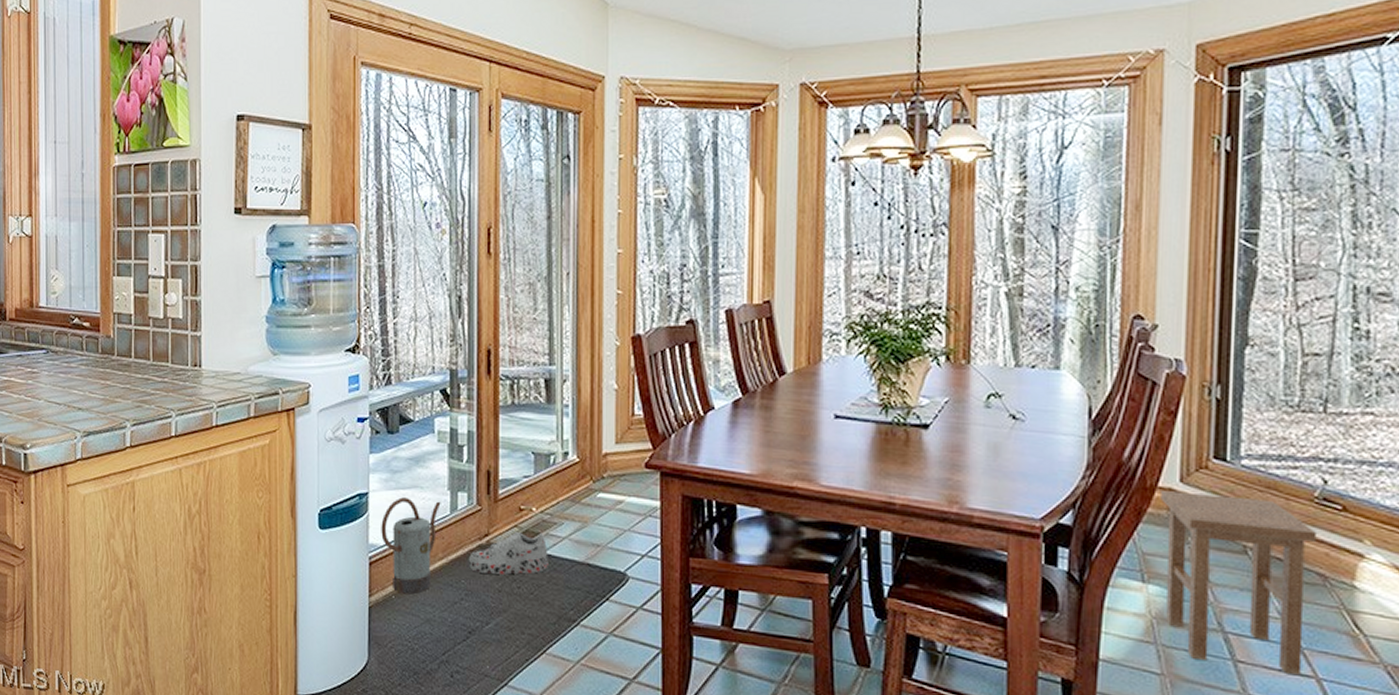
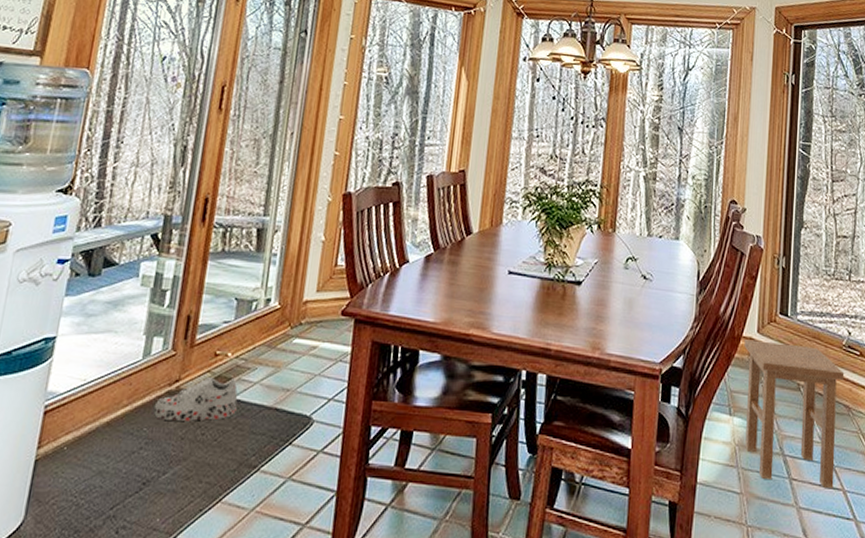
watering can: present [381,497,441,595] -> none [62,342,134,445]

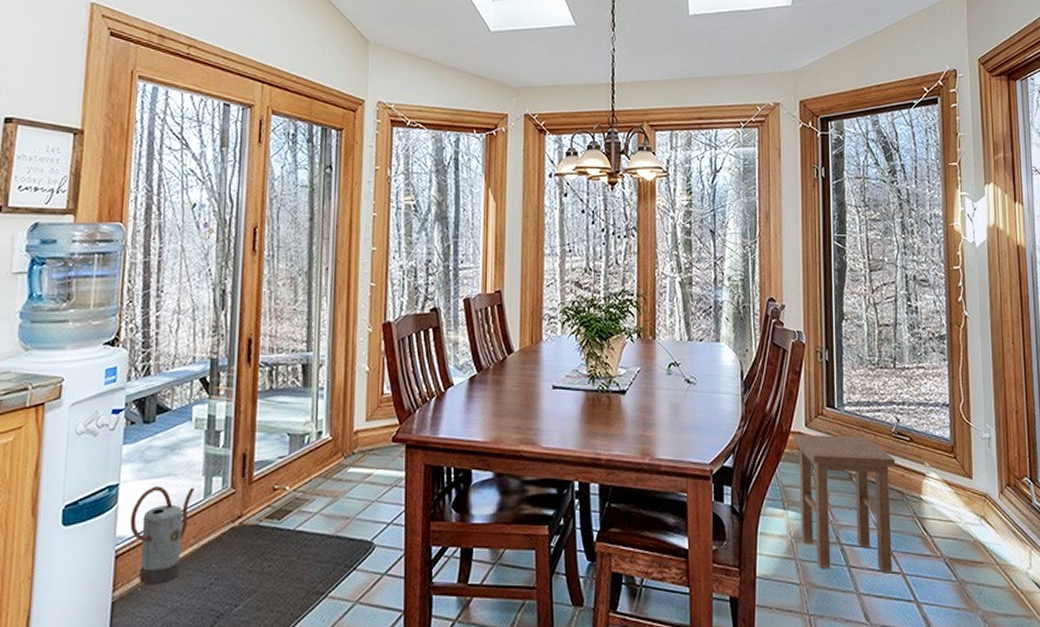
watering can: none [62,342,134,445] -> present [130,486,195,585]
shoe: present [152,376,238,421] -> none [219,510,300,555]

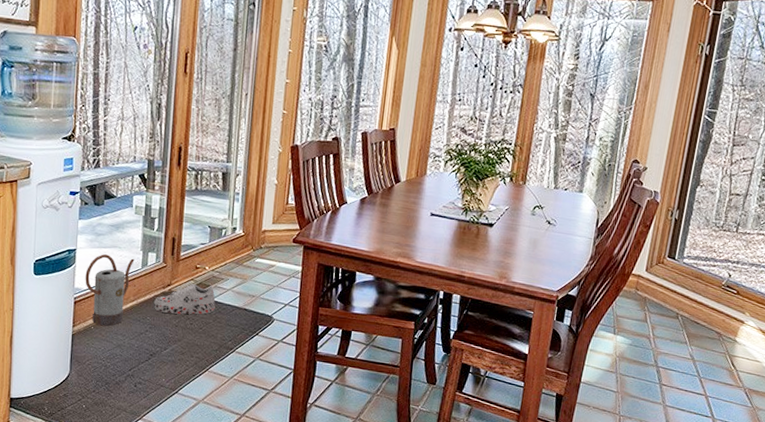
shoe: none [219,510,300,555] -> present [153,283,216,314]
stool: present [793,434,896,574] -> none [624,276,720,394]

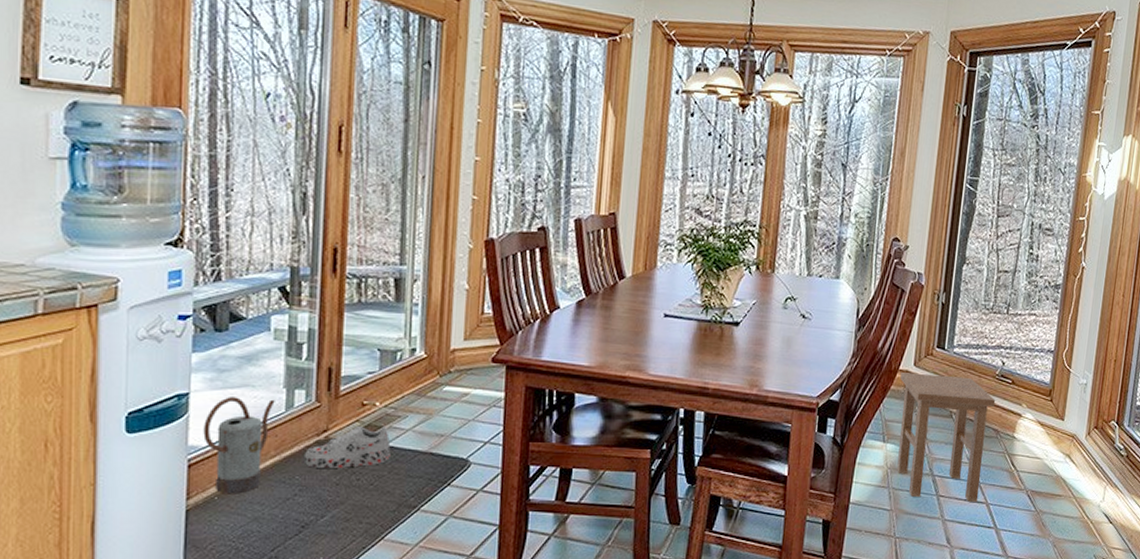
stool: none [624,276,720,394] -> present [897,372,996,503]

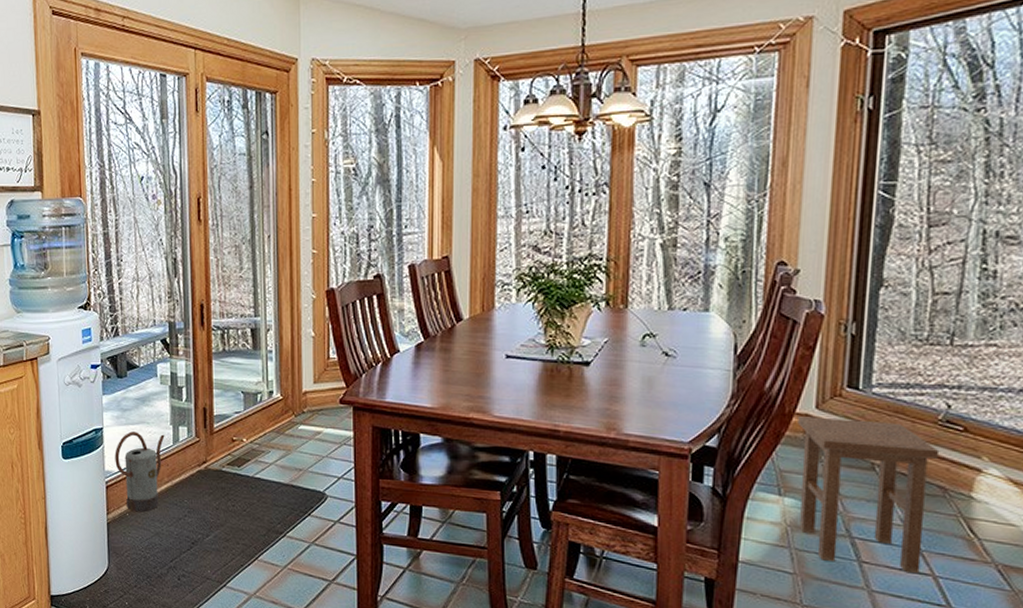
shoe: present [303,425,391,468] -> none [189,458,258,495]

